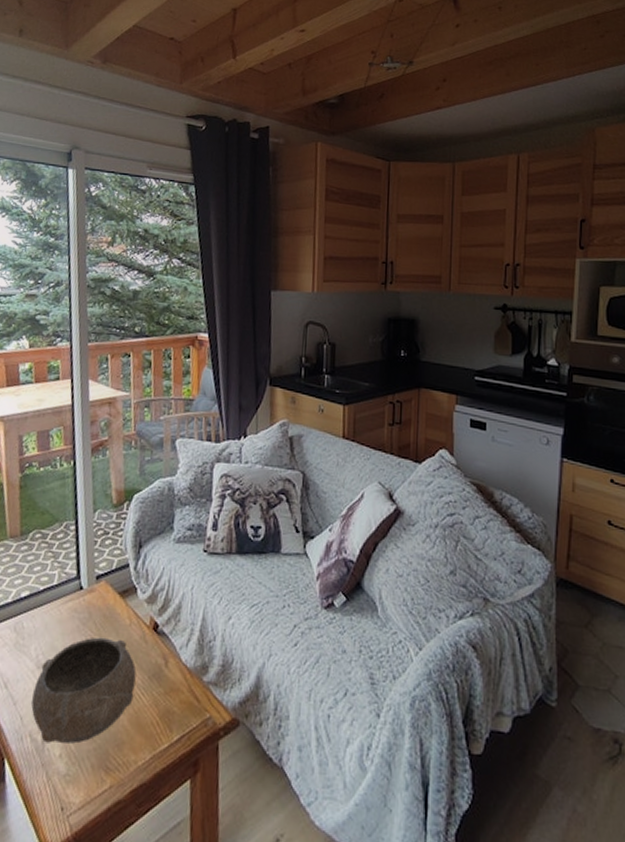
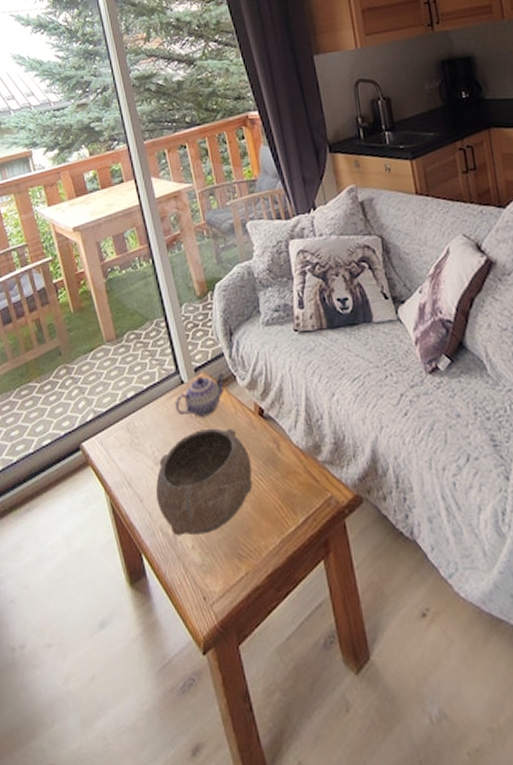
teapot: none [69,582,127,625] -> present [176,371,225,417]

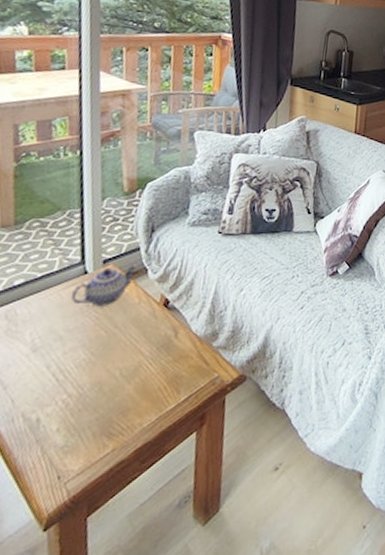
bowl: present [156,428,253,536] -> none [25,317,145,420]

